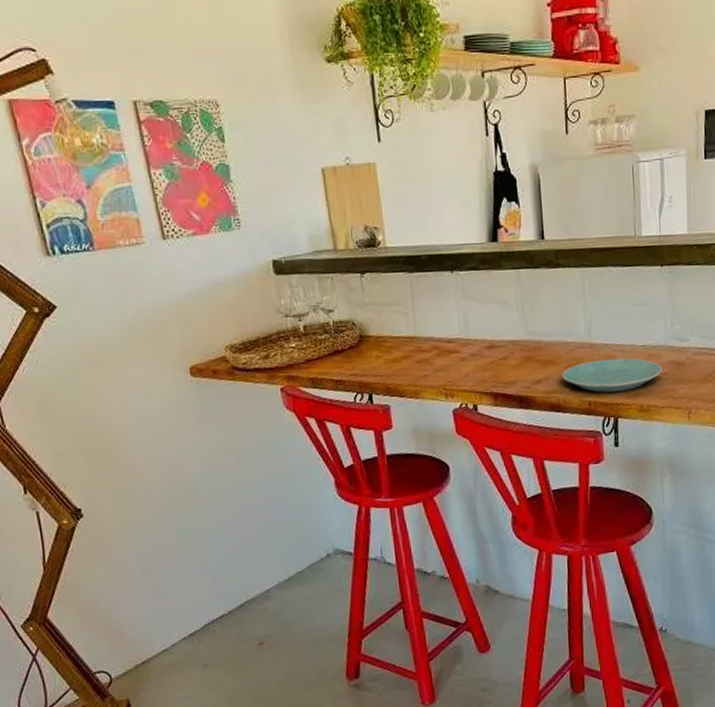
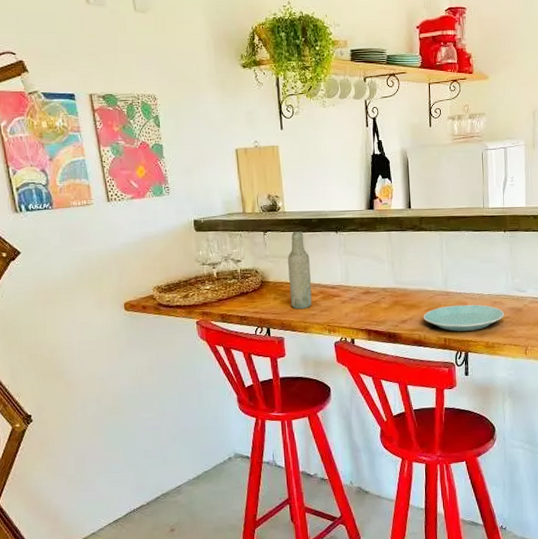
bottle: none [392,270,424,370] -> present [288,230,312,310]

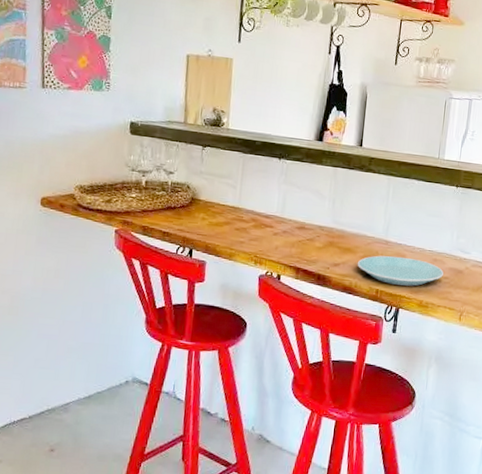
bottle: present [288,230,312,310] -> none [219,150,247,235]

